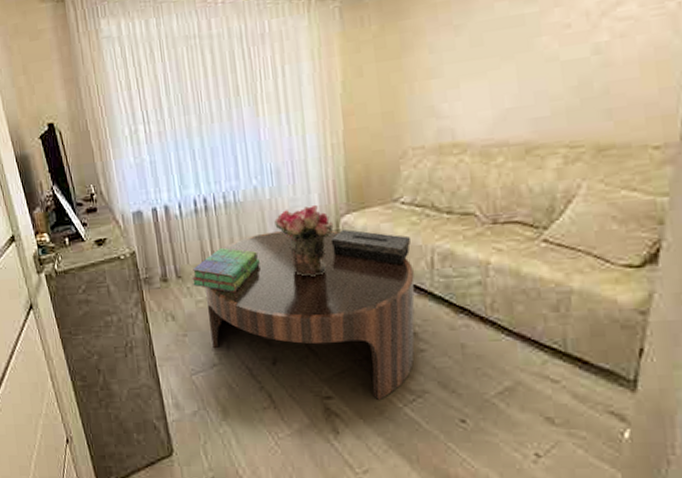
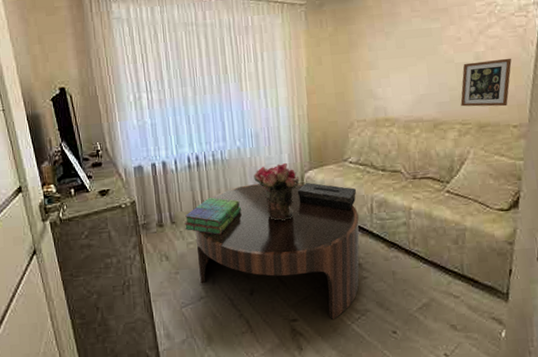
picture frame: none [568,47,656,123] -> present [460,58,512,107]

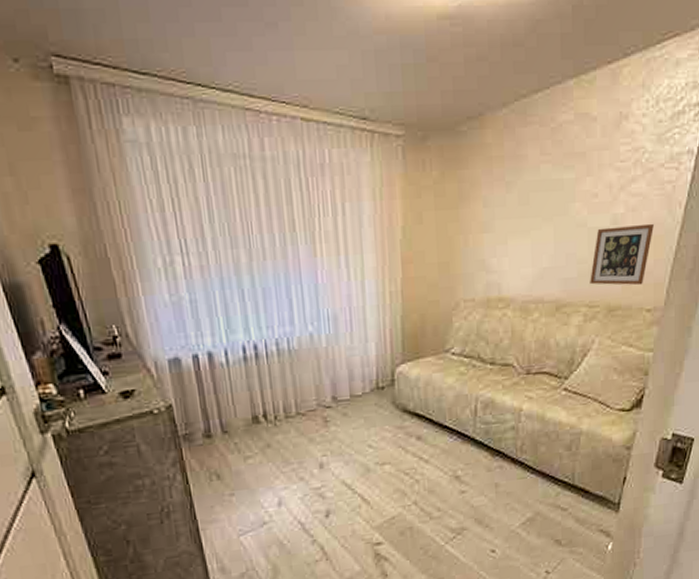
stack of books: present [183,197,241,235] -> none [239,399,315,446]
coffee table: present [195,183,360,319] -> none [254,380,460,541]
bouquet: present [253,162,300,221] -> none [330,353,389,427]
decorative box: present [297,183,357,211] -> none [386,379,459,414]

